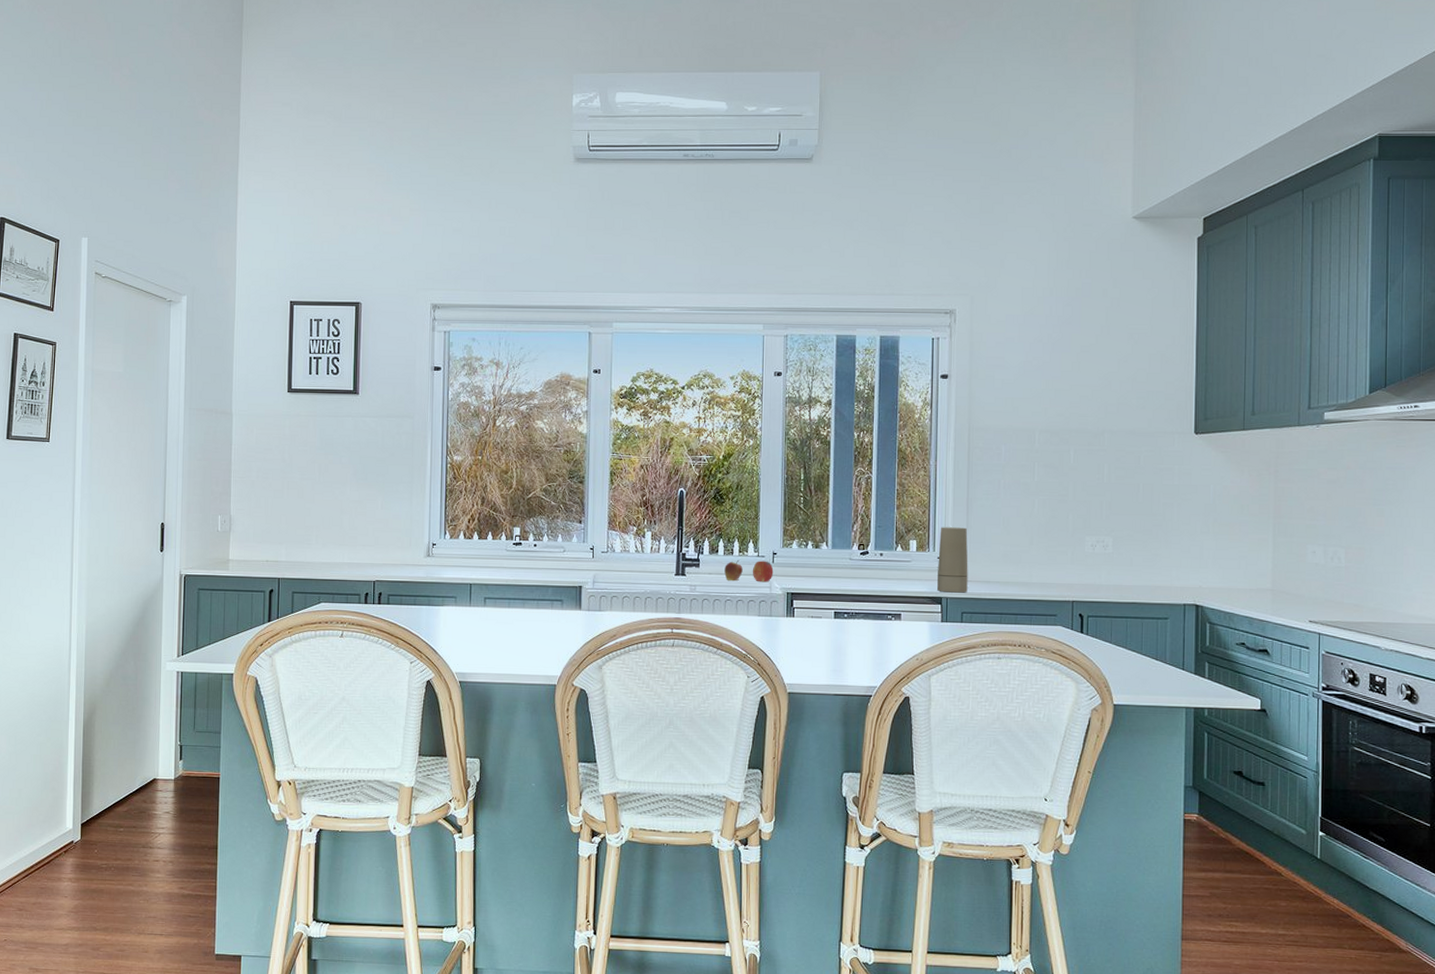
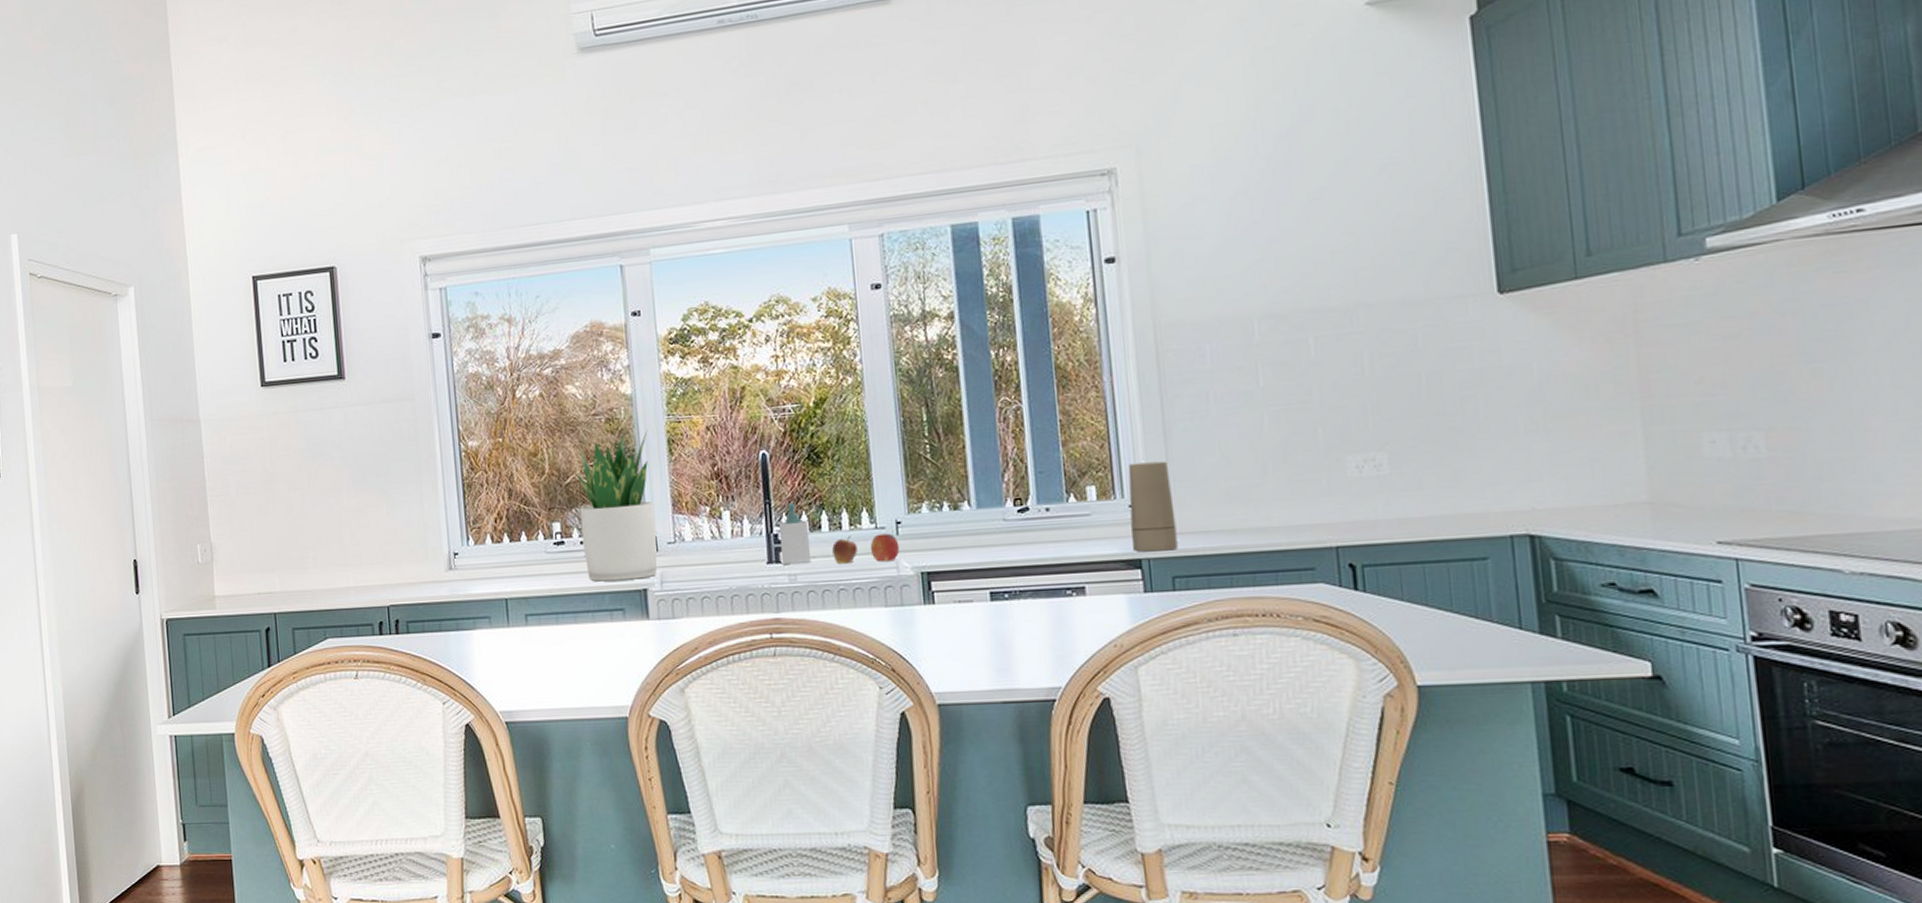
planter: none [535,462,596,578] -> present [574,430,657,582]
soap bottle: none [686,531,709,577] -> present [778,503,812,564]

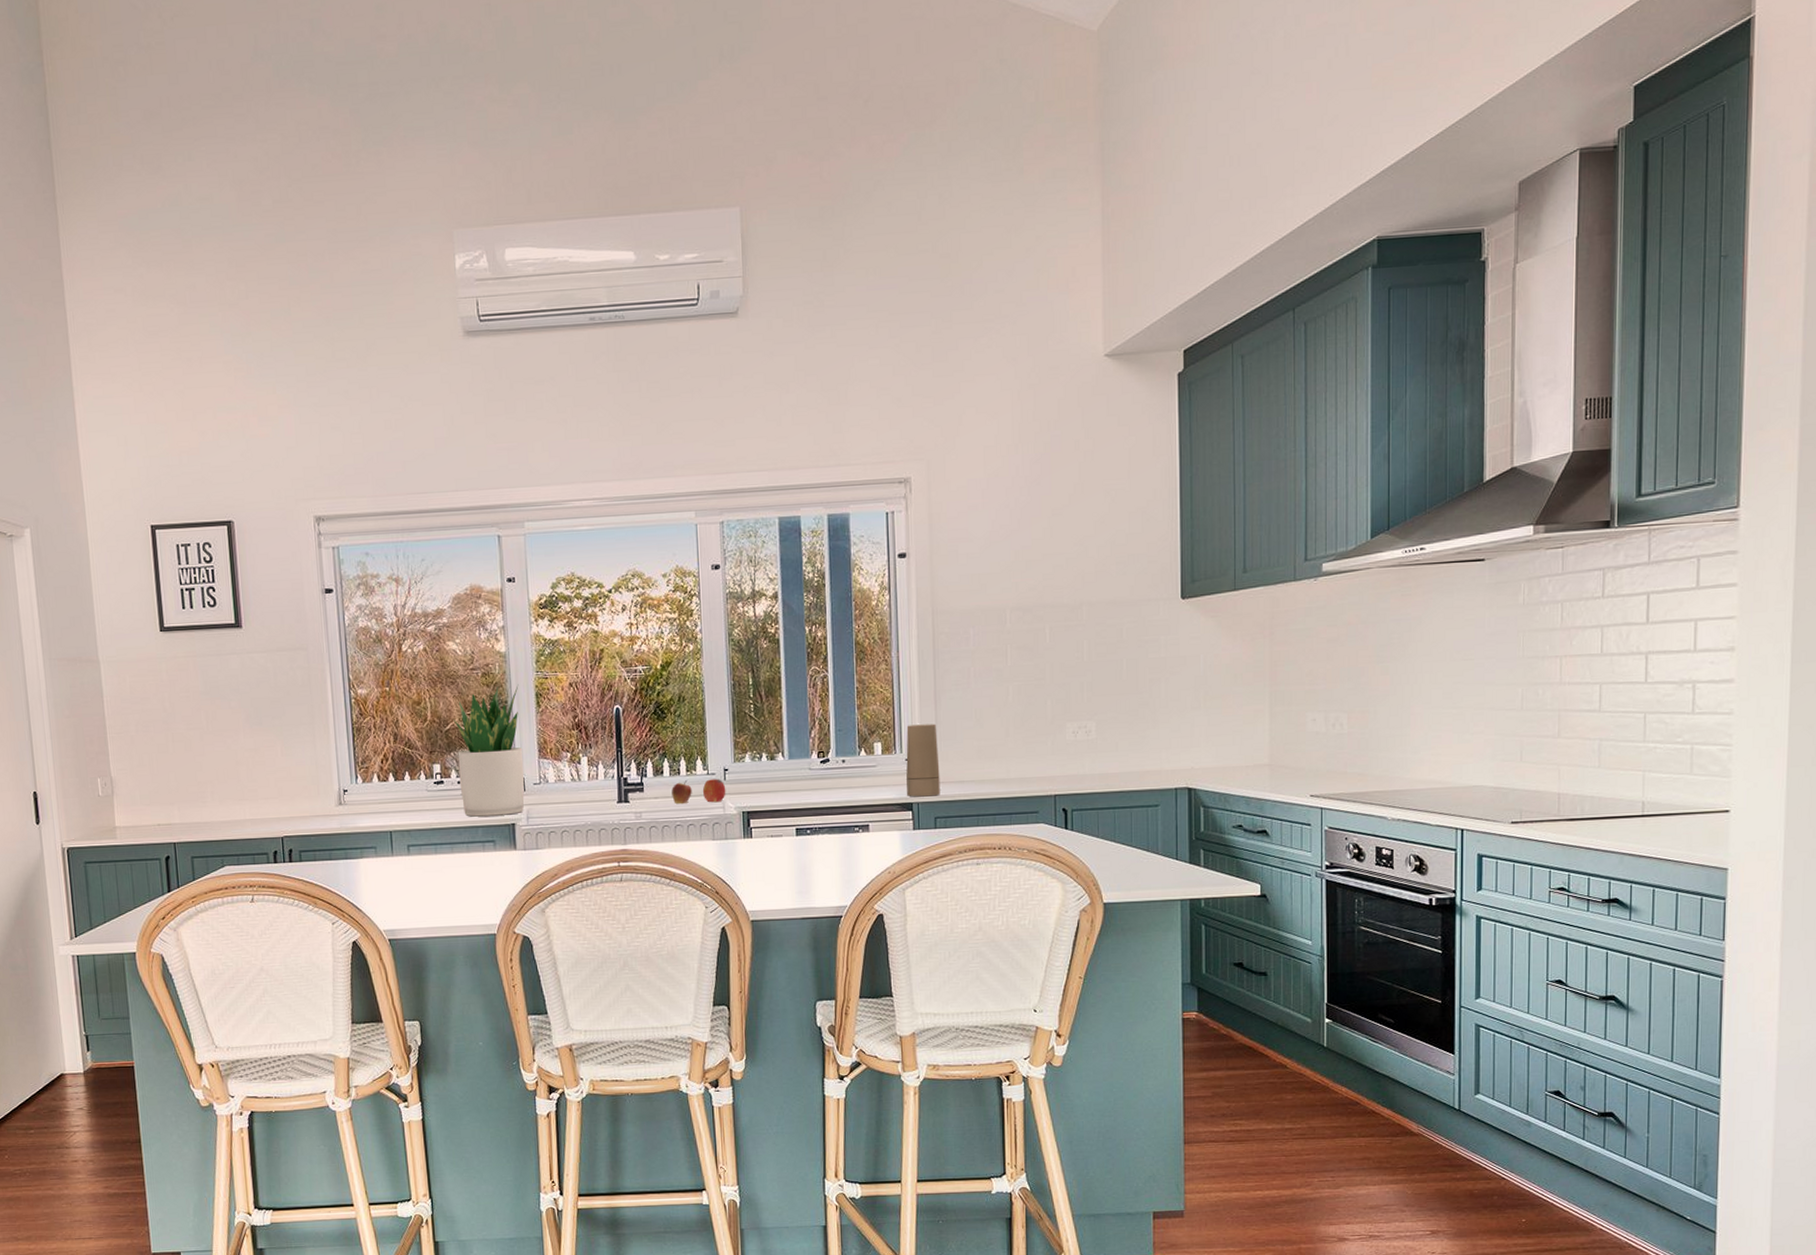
soap bottle: present [778,503,812,564] -> none [627,751,654,803]

